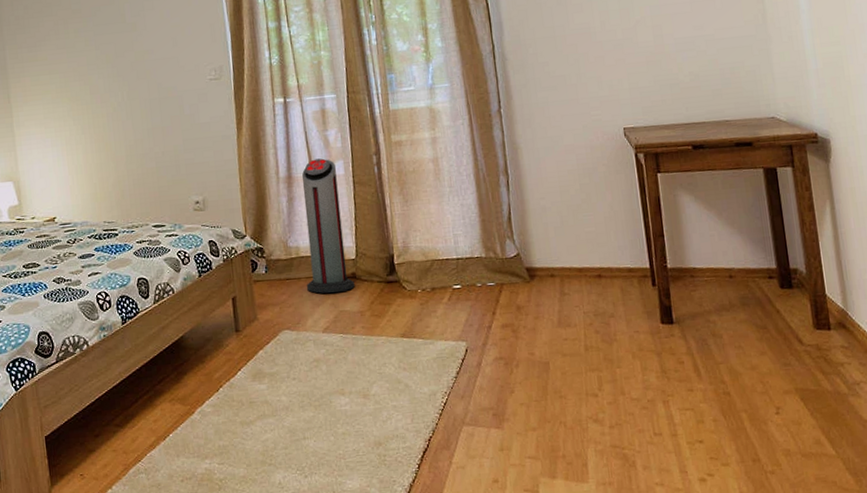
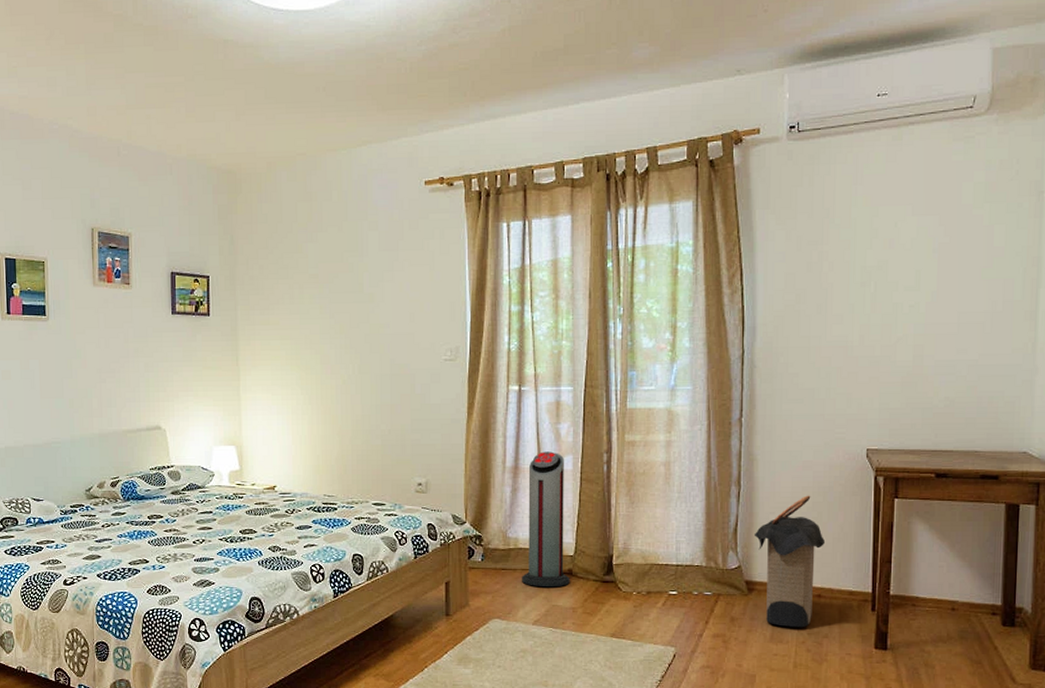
laundry hamper: none [528,178,598,310] -> present [755,495,826,628]

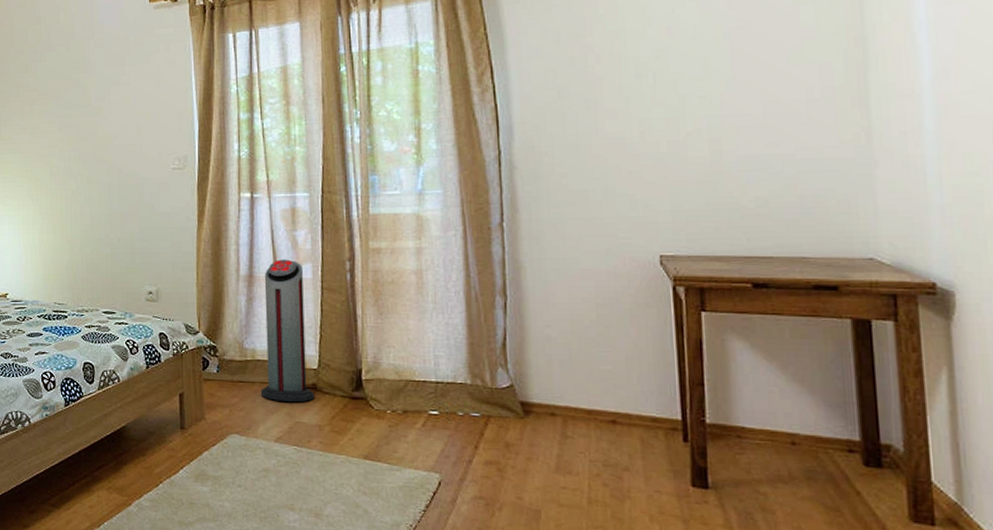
laundry hamper: present [755,495,826,628] -> none [528,307,617,458]

